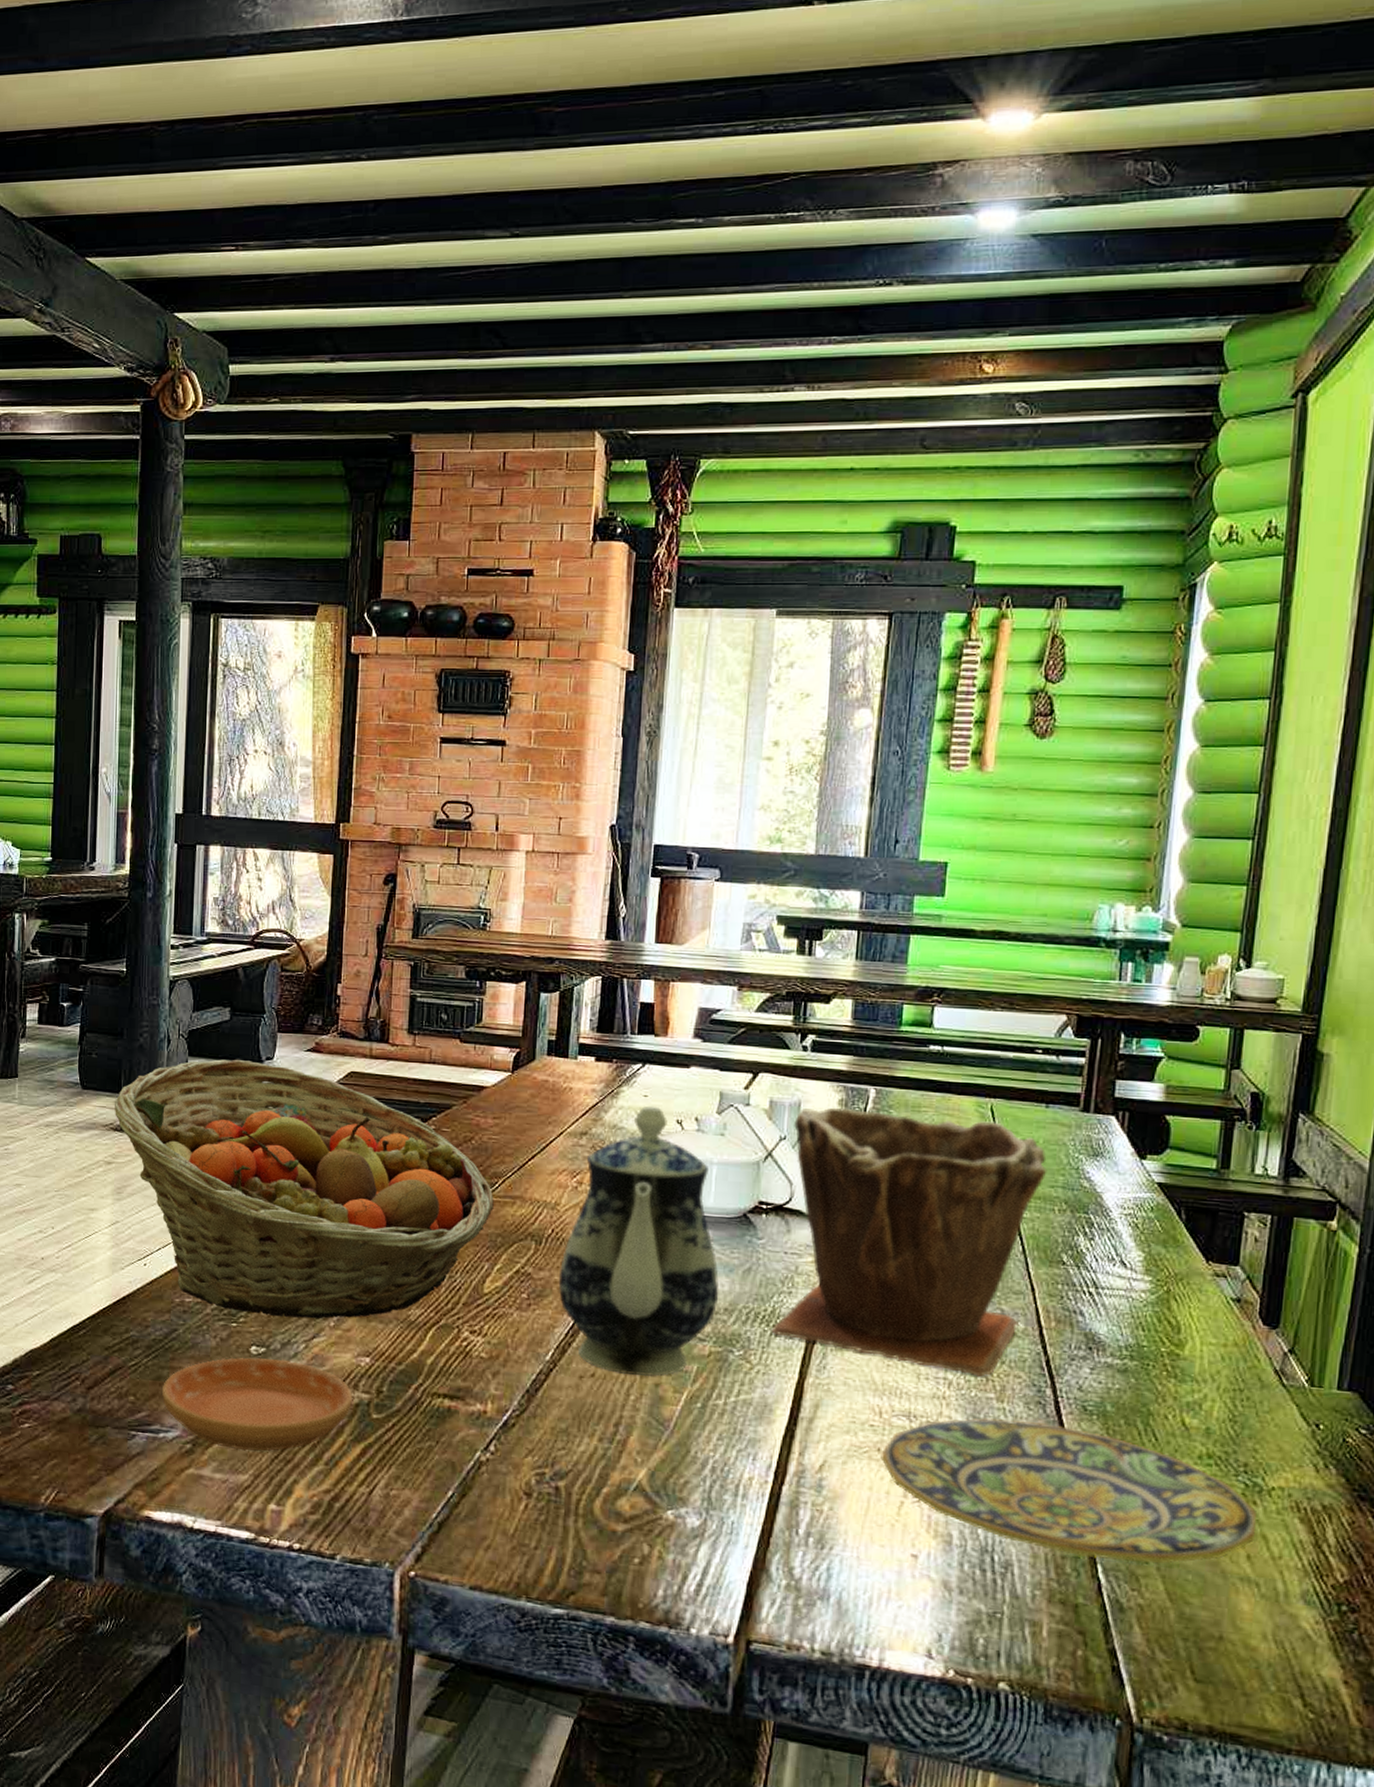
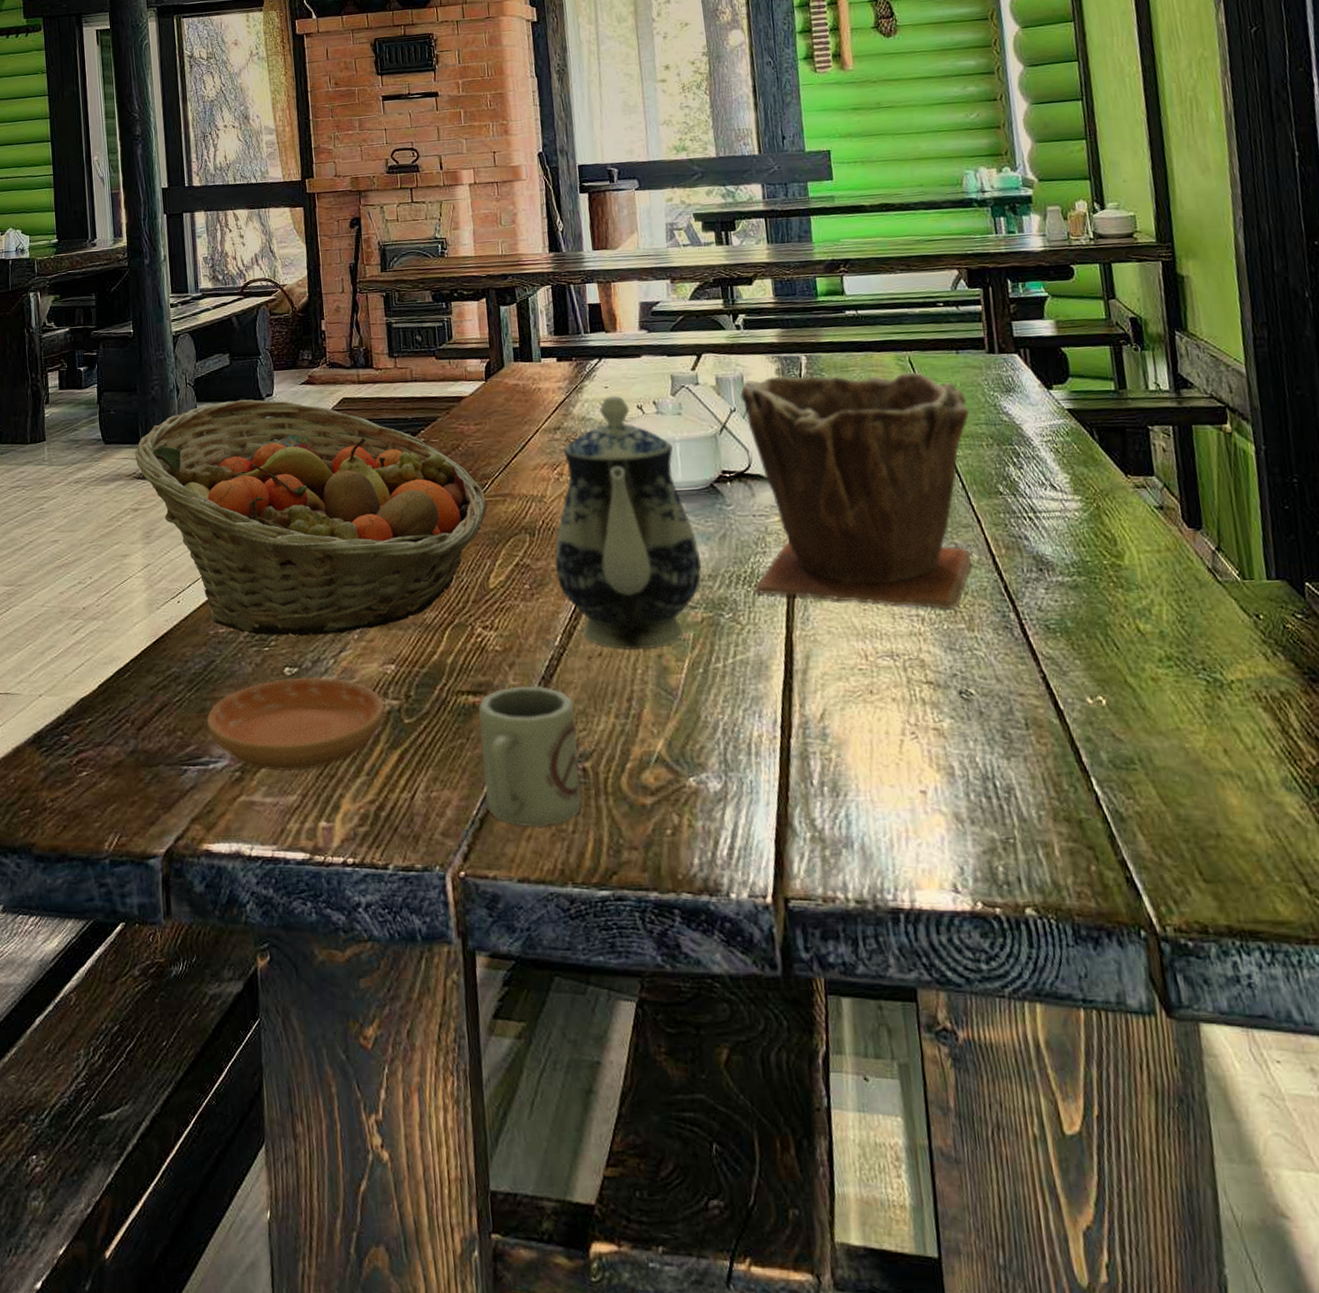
cup: none [447,1395,557,1539] -> present [479,685,582,827]
plate: present [880,1418,1256,1564] -> none [874,646,1227,772]

